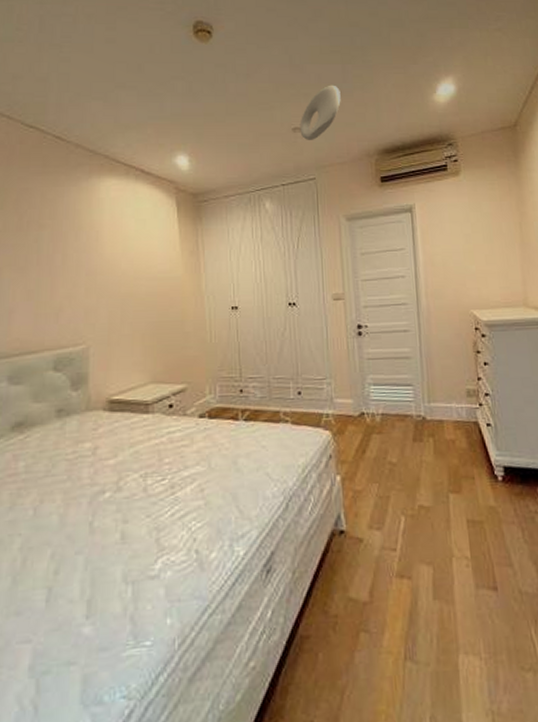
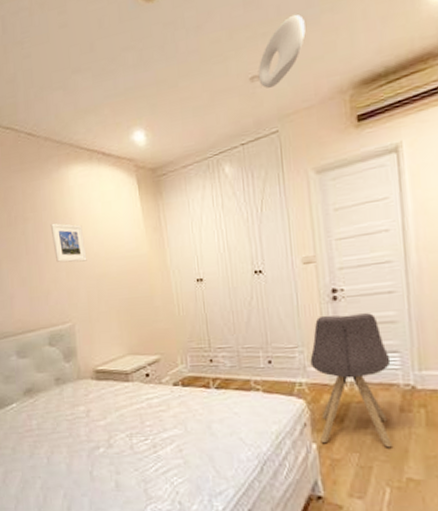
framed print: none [71,234,113,279] -> present [50,223,87,263]
chair: none [337,349,406,477] -> present [310,313,392,448]

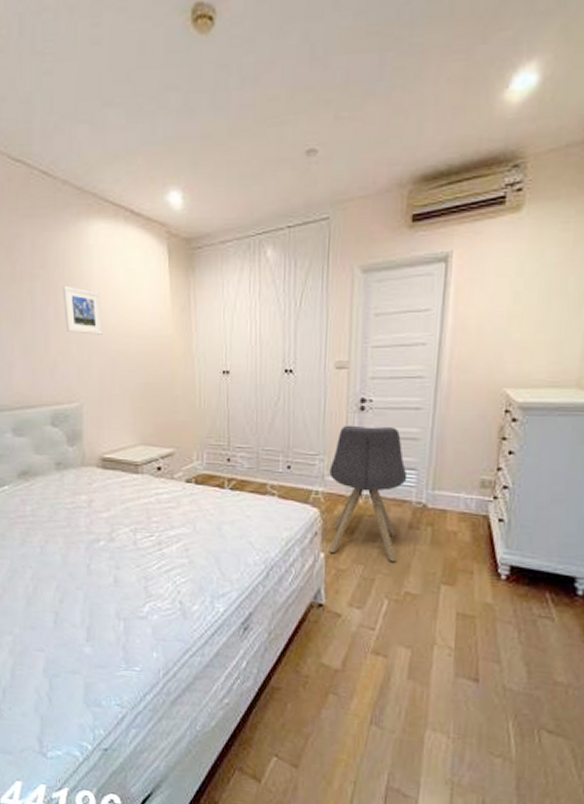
ceiling light: present [258,14,306,88] -> none [315,84,373,166]

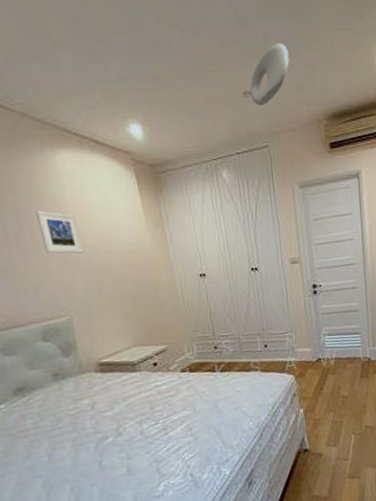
ceiling light: none [315,84,373,166] -> present [249,42,289,105]
chair: present [329,425,408,563] -> none [297,304,355,409]

